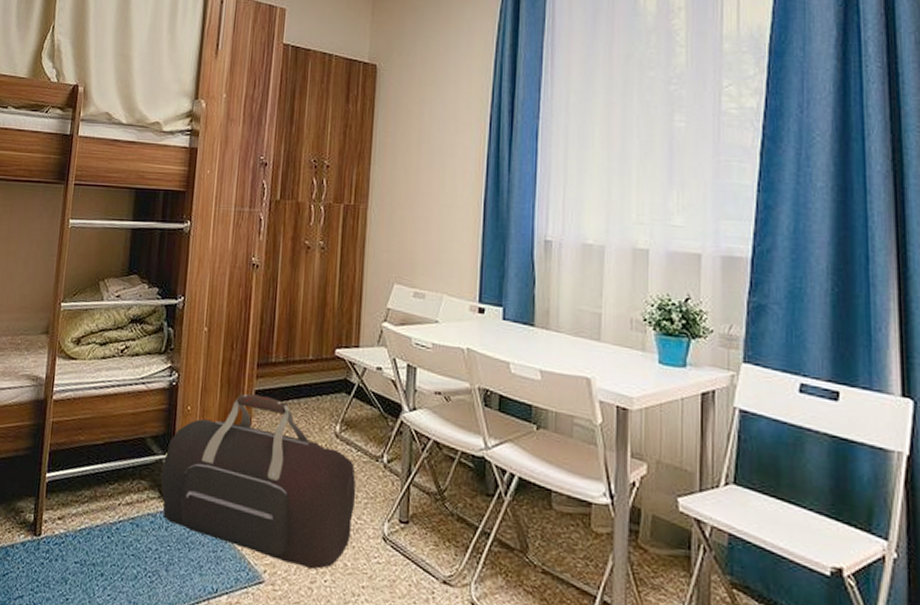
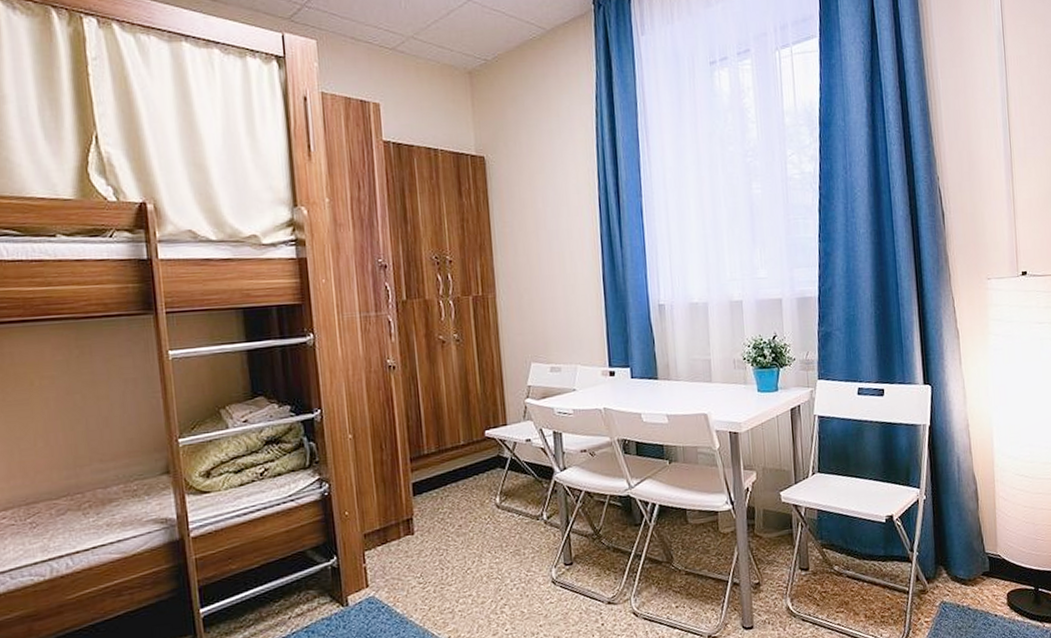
duffel bag: present [161,393,357,570] -> none [329,486,524,625]

